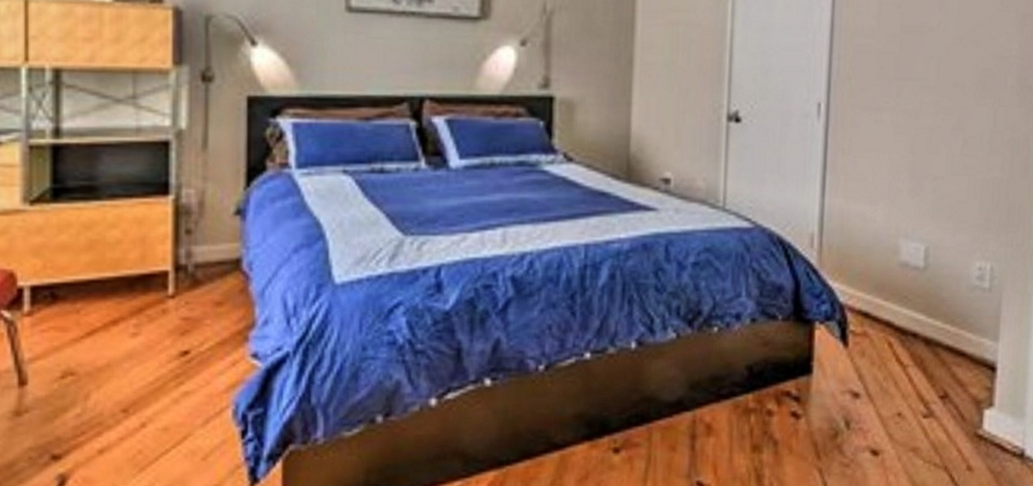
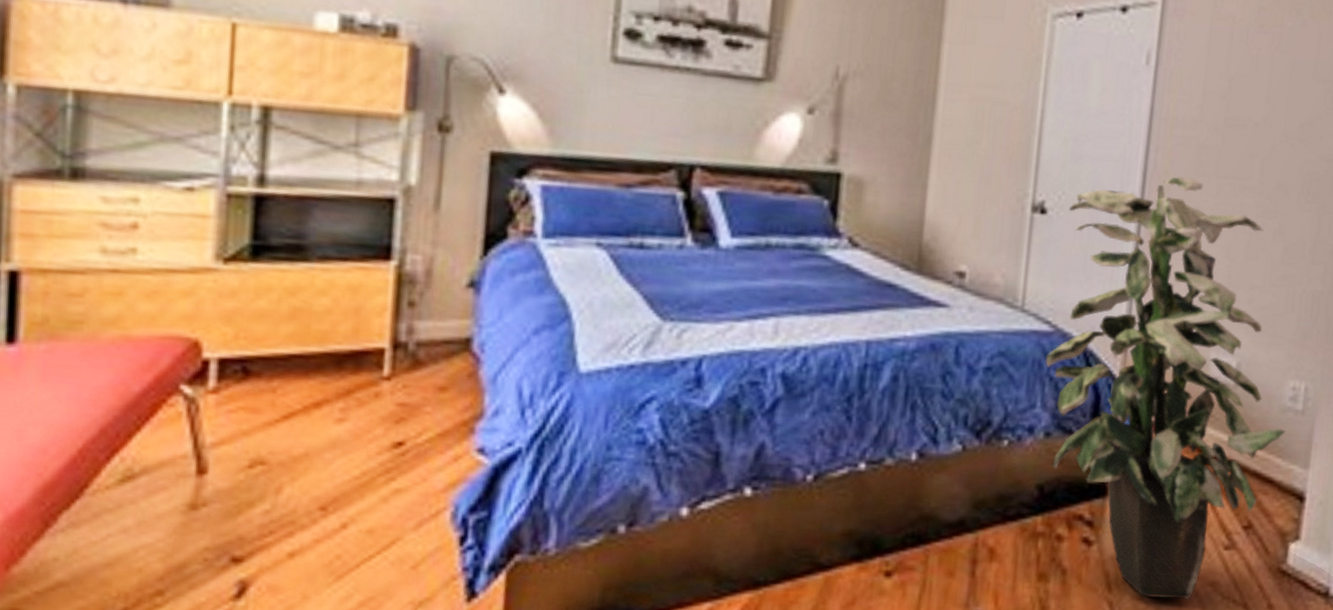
indoor plant: none [747,80,975,465] -> present [1045,176,1286,599]

